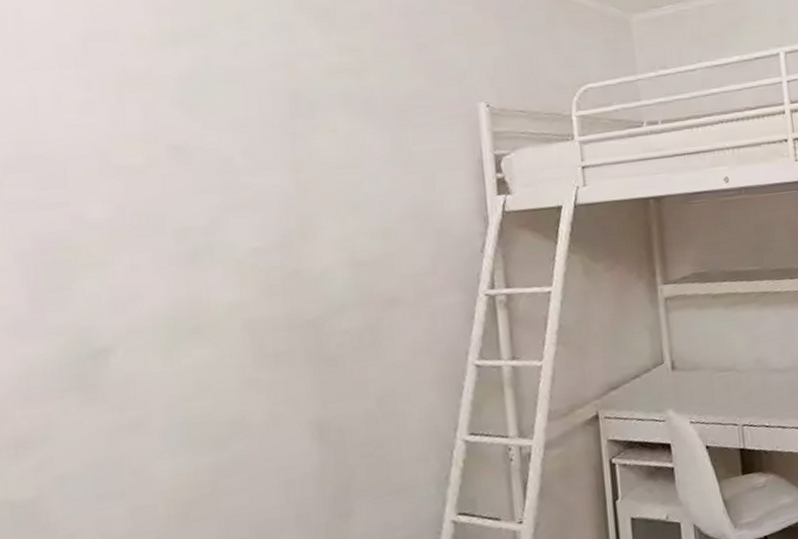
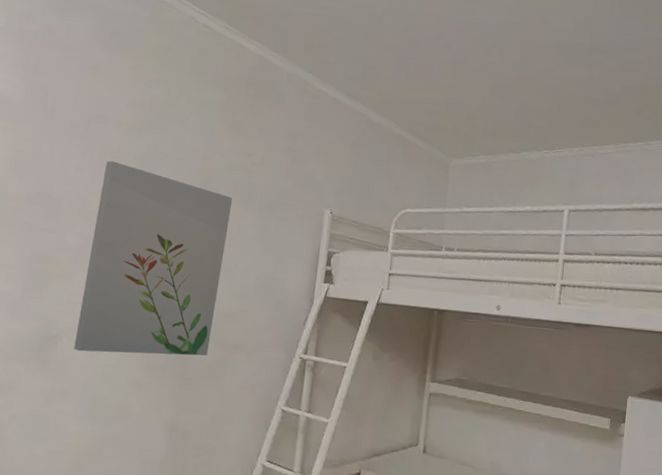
wall art: none [129,90,352,363] -> present [74,161,233,356]

